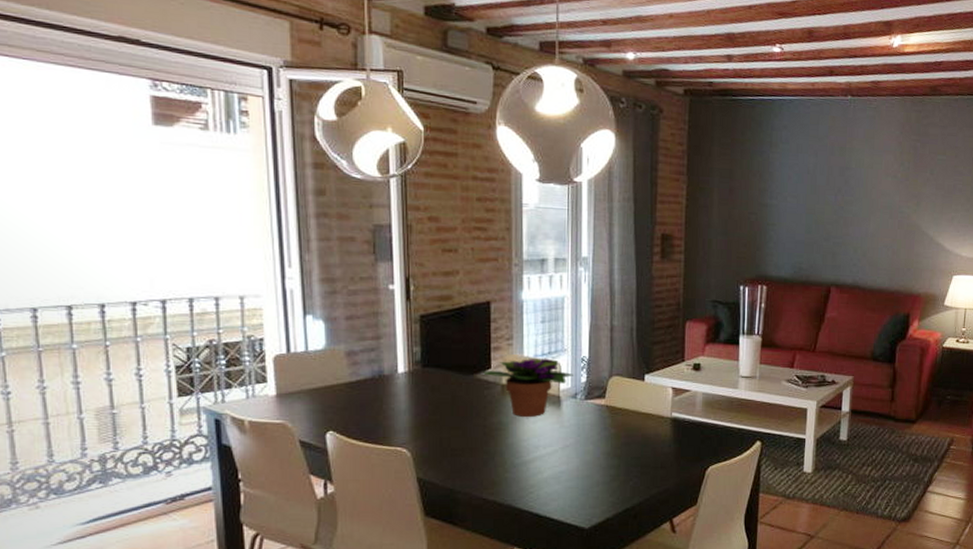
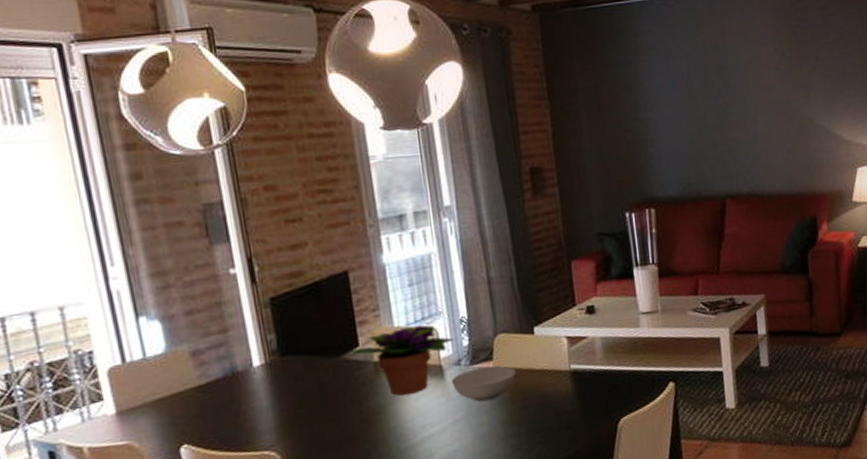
bowl: none [566,403,624,433] -> present [451,366,517,402]

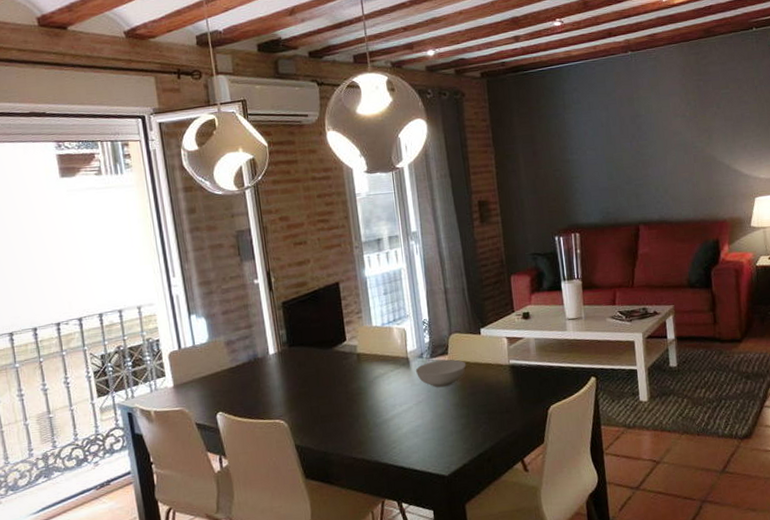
potted flower: present [351,324,453,396] -> none [340,325,417,380]

